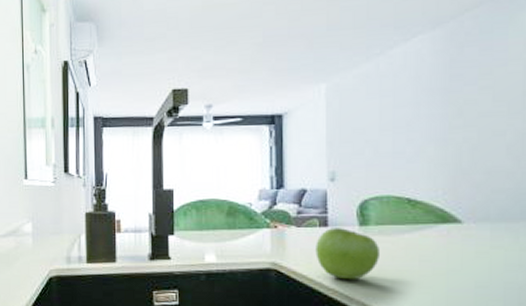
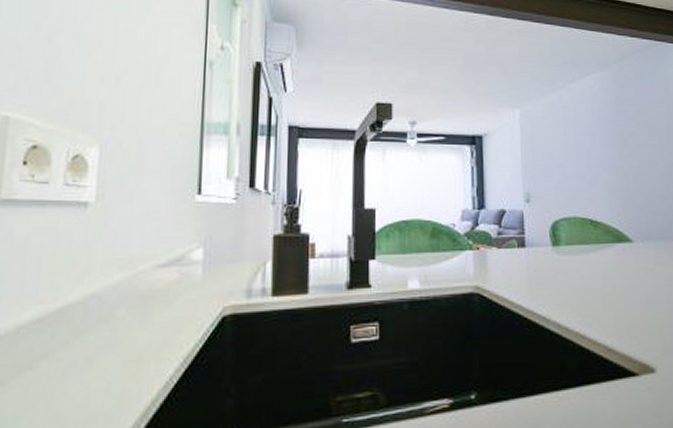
fruit: present [316,228,379,280] -> none [515,248,570,301]

